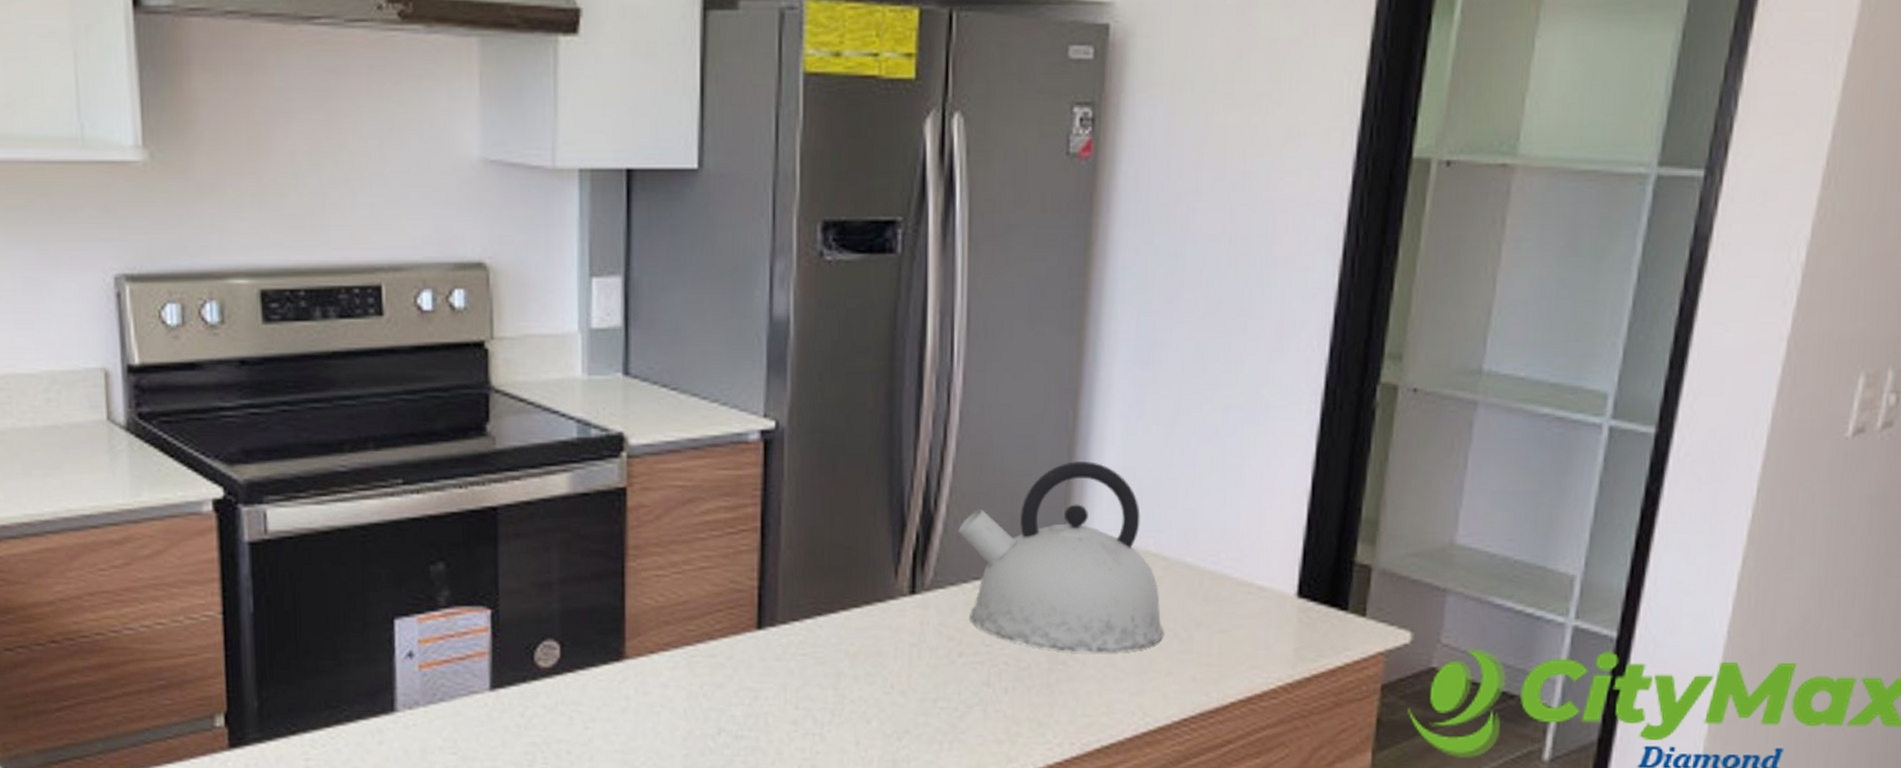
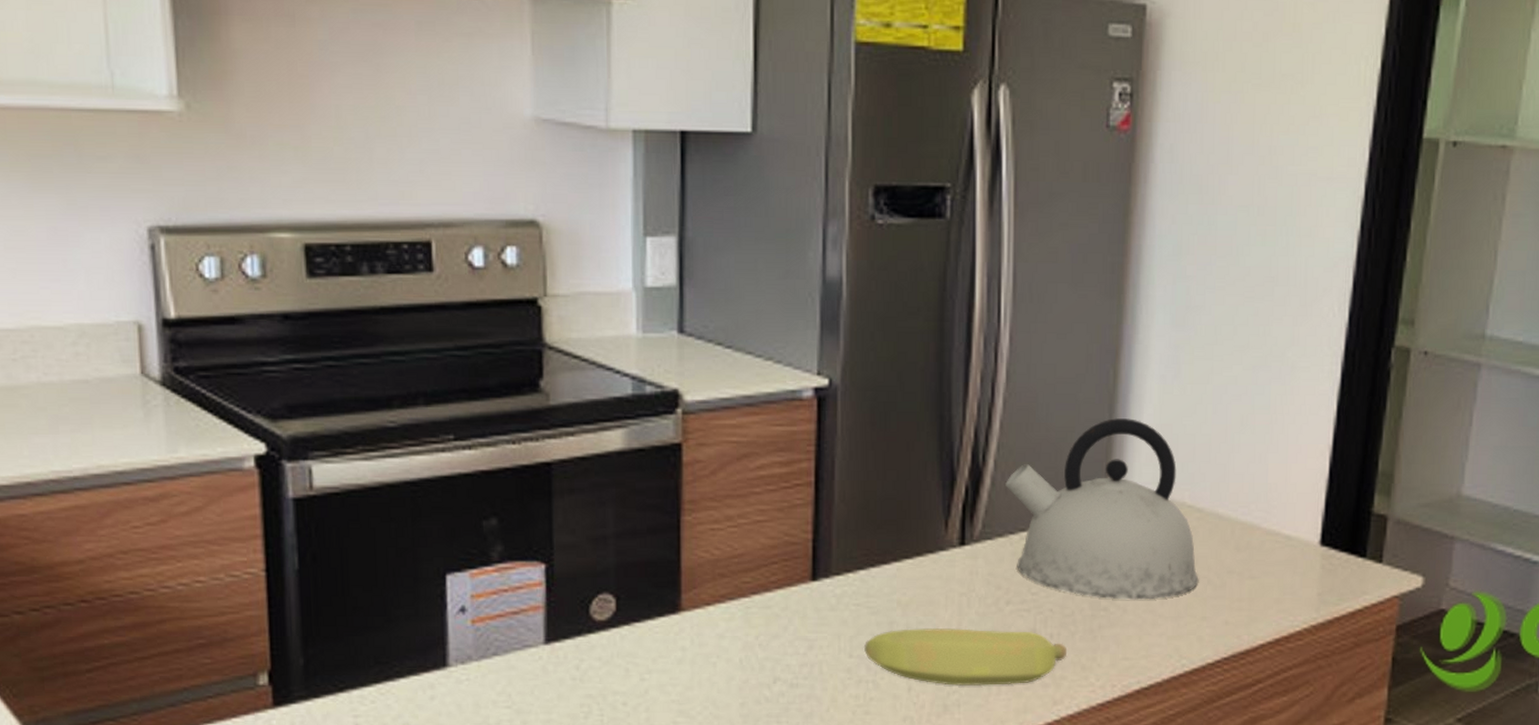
banana: none [810,679,1022,741] -> present [863,627,1066,686]

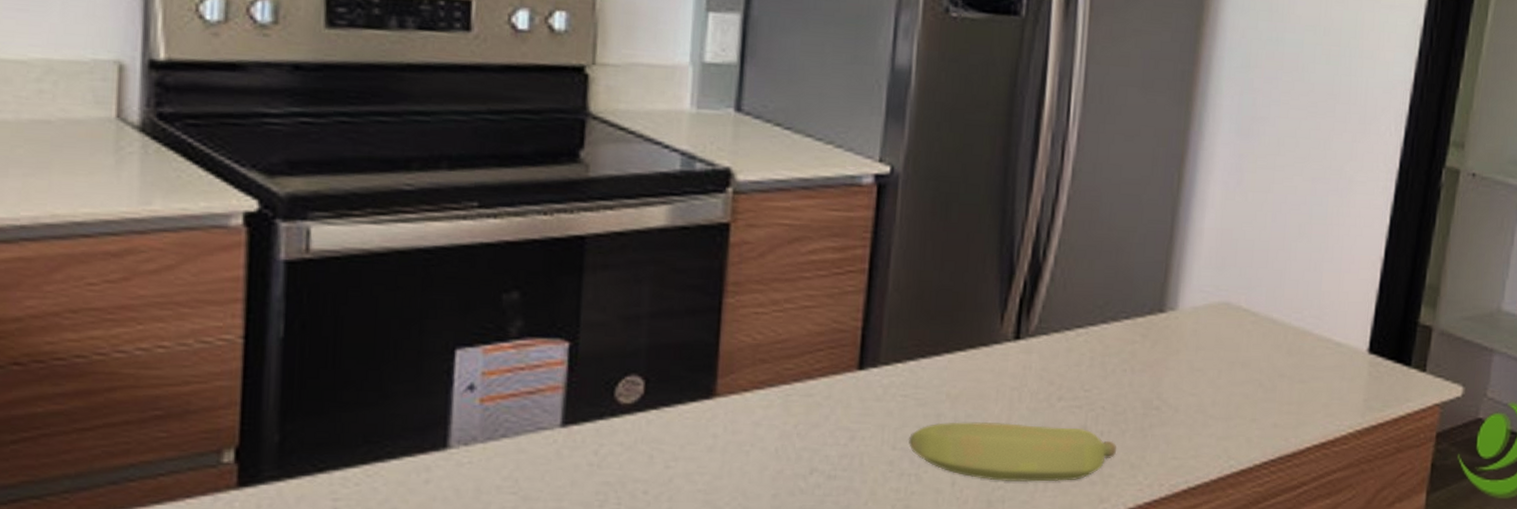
kettle: present [1005,418,1199,600] -> none [1064,221,1251,400]

